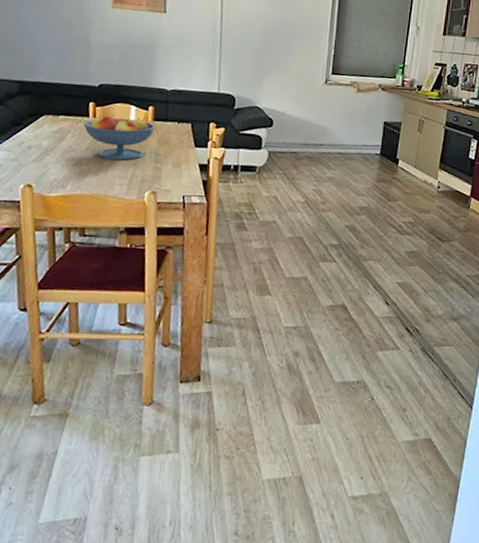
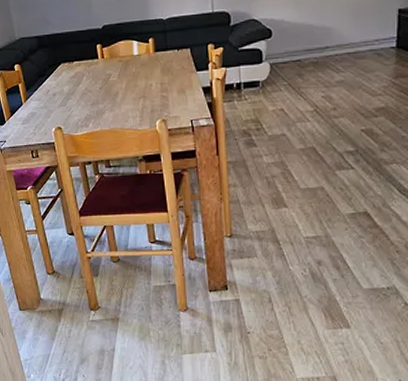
fruit bowl: present [84,114,155,160] -> none [95,50,157,95]

